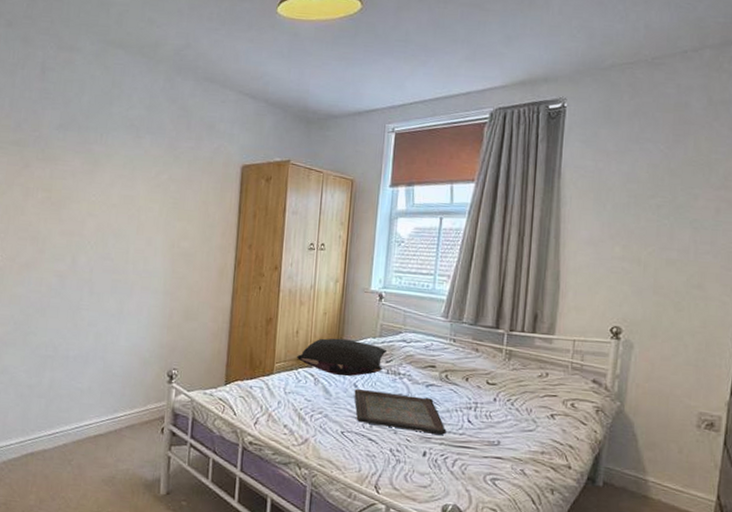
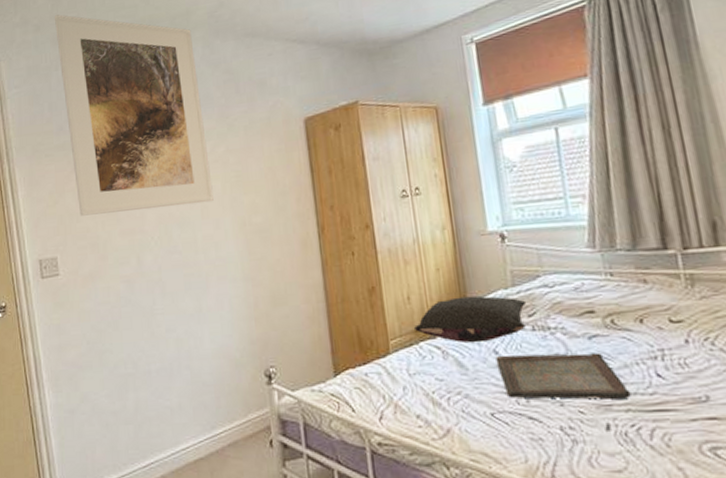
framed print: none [25,15,157,221] -> present [54,14,214,216]

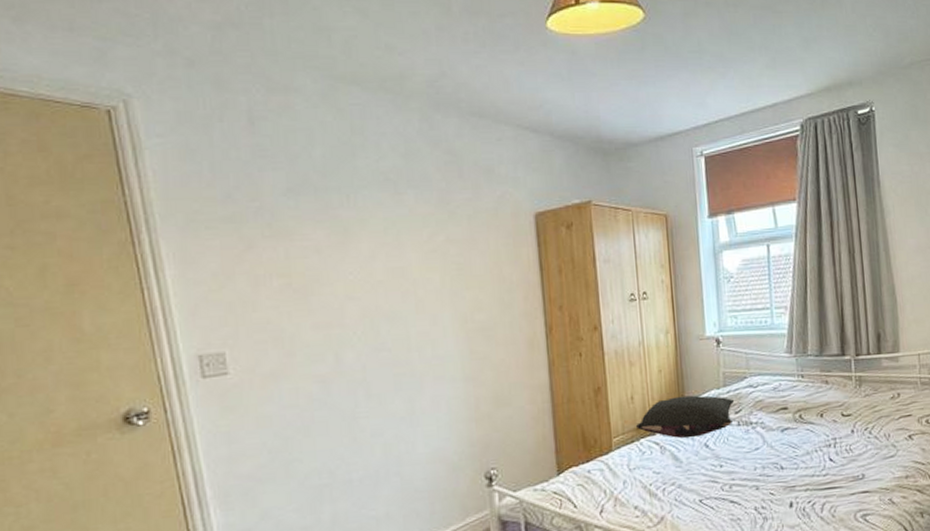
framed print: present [54,14,214,216] -> none [216,50,431,305]
serving tray: present [495,352,631,399] -> none [706,443,810,486]

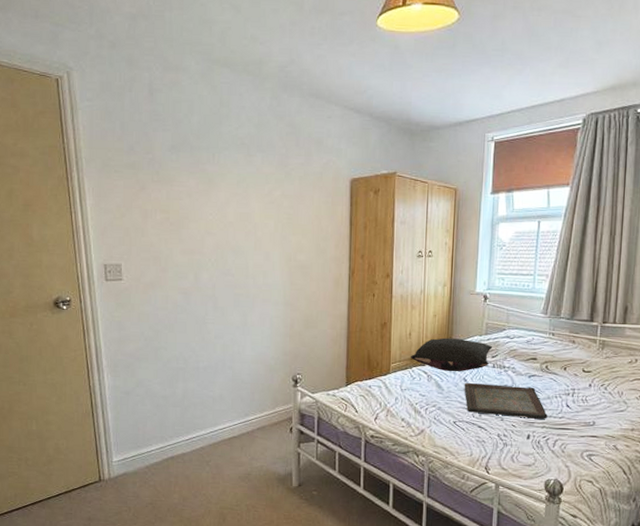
serving tray: none [706,443,810,486] -> present [464,383,548,419]

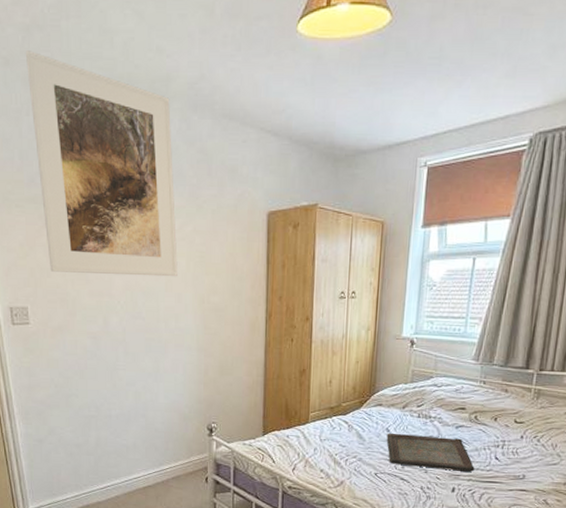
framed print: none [130,36,267,237] -> present [25,51,178,277]
pillow: present [410,338,493,372] -> none [330,385,419,422]

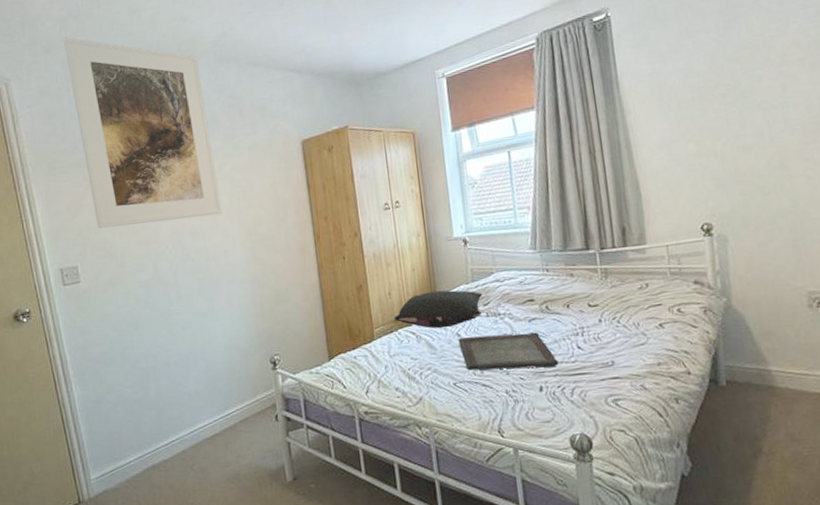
pillow: none [330,385,419,422] -> present [393,290,483,329]

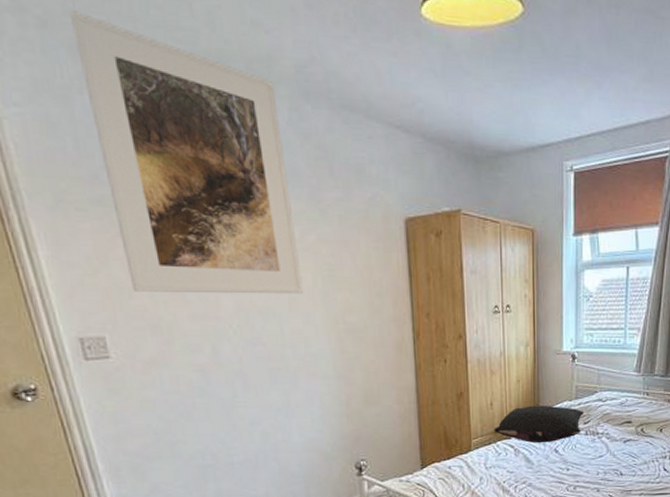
serving tray: present [458,332,559,371] -> none [555,453,645,487]

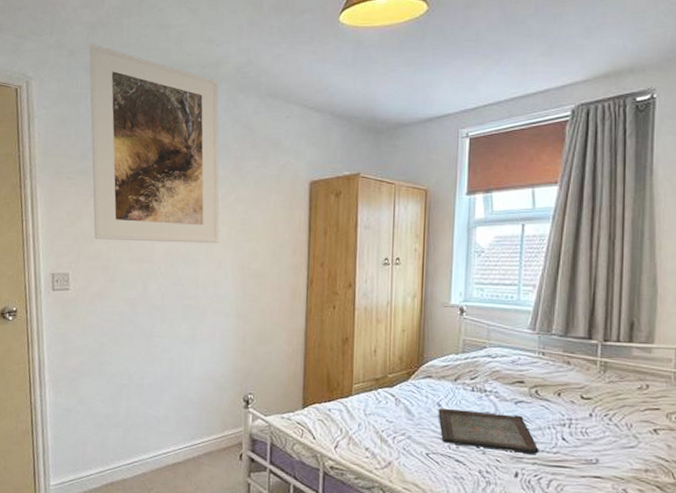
pillow: present [493,405,585,444] -> none [375,355,472,396]
serving tray: none [555,453,645,487] -> present [438,409,539,454]

